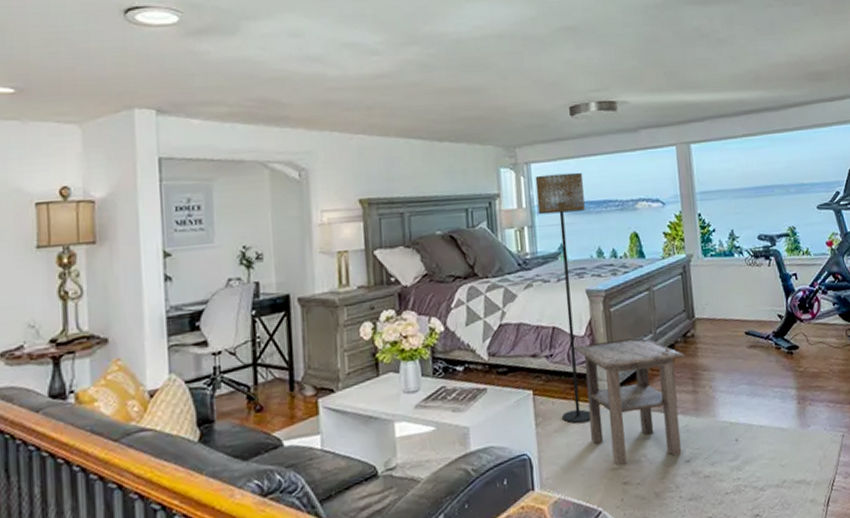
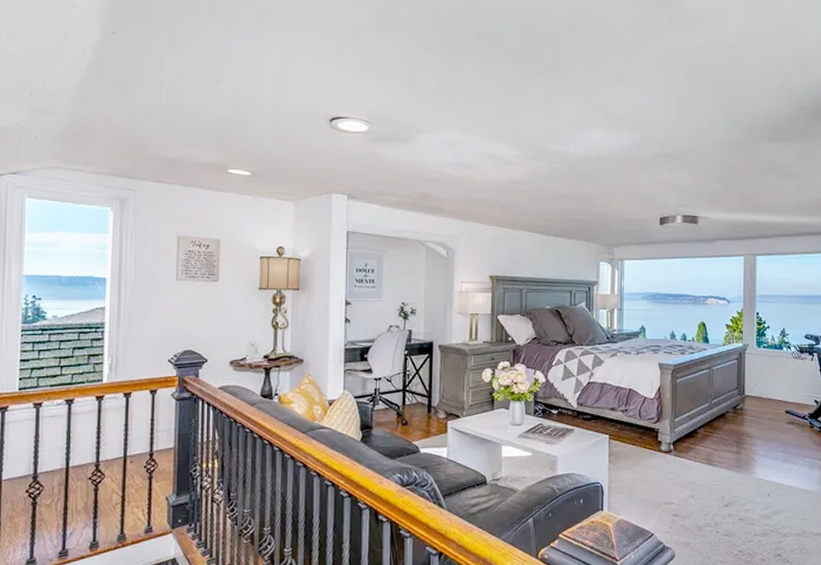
floor lamp: present [535,172,591,424] -> none [627,270,665,465]
side table: present [574,337,686,466] -> none [644,405,734,501]

